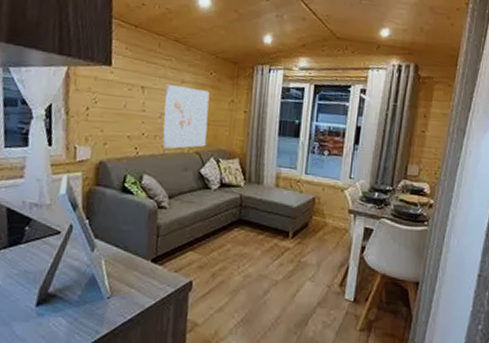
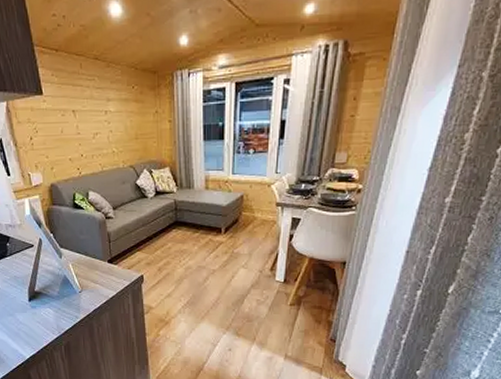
wall art: present [162,84,210,149] -> none [93,104,137,167]

